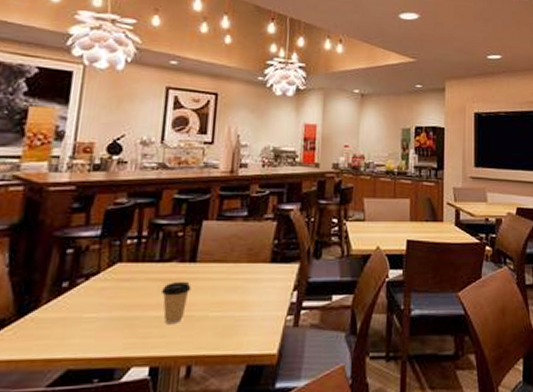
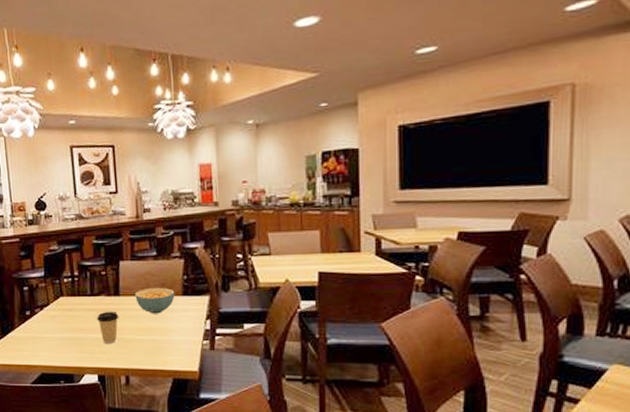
cereal bowl: none [215,252,262,285] -> present [135,287,175,314]

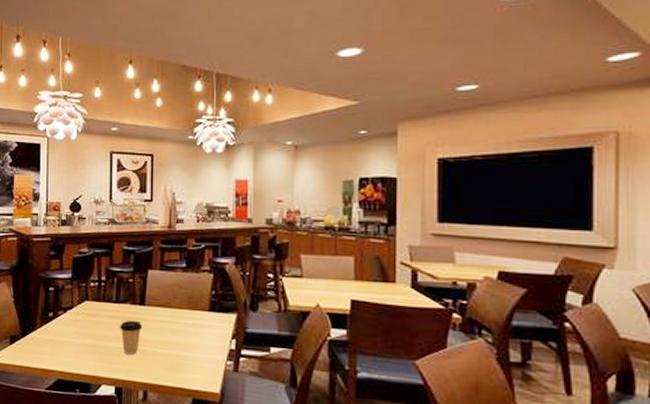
cereal bowl: present [135,287,175,314] -> none [161,300,202,328]

